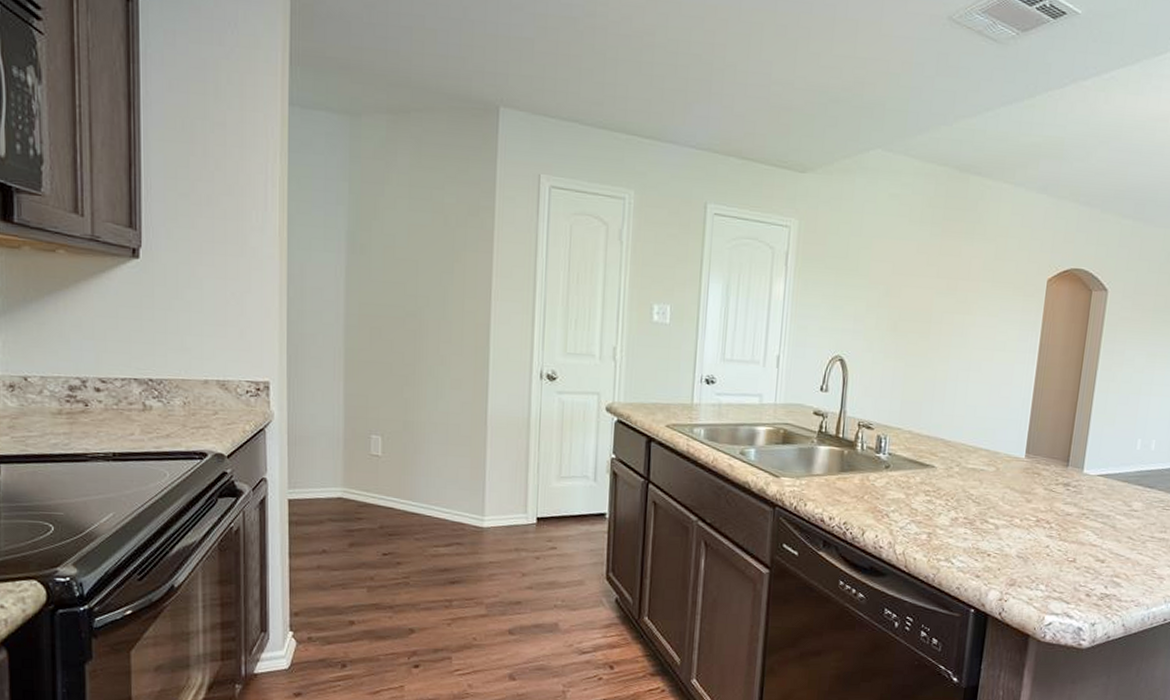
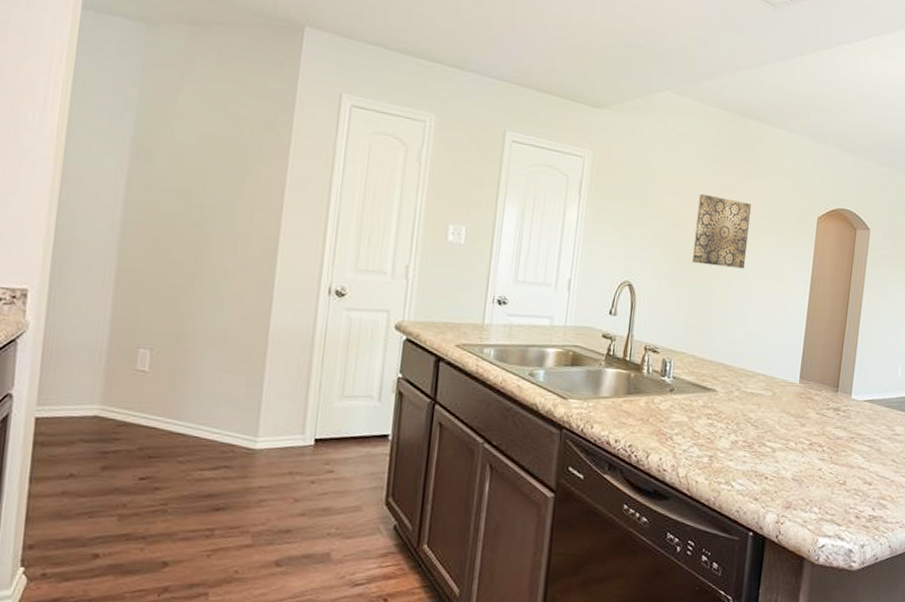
wall art: none [907,259,972,339] -> present [691,193,751,269]

